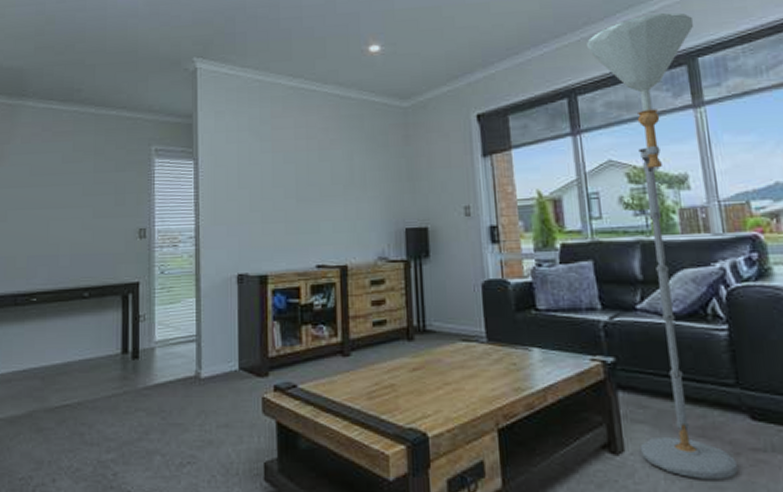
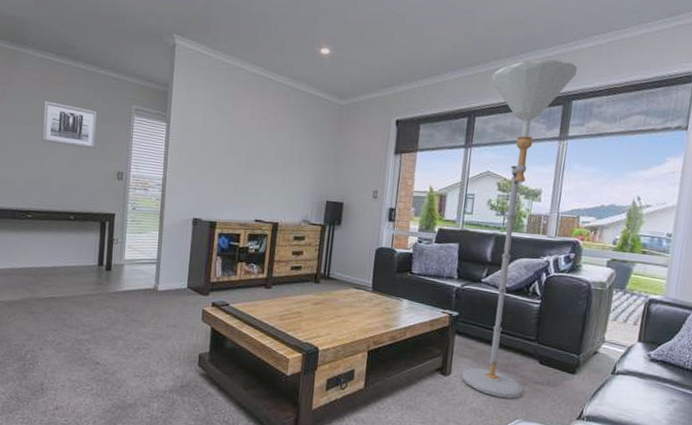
wall art: none [46,156,111,205] -> present [42,101,98,150]

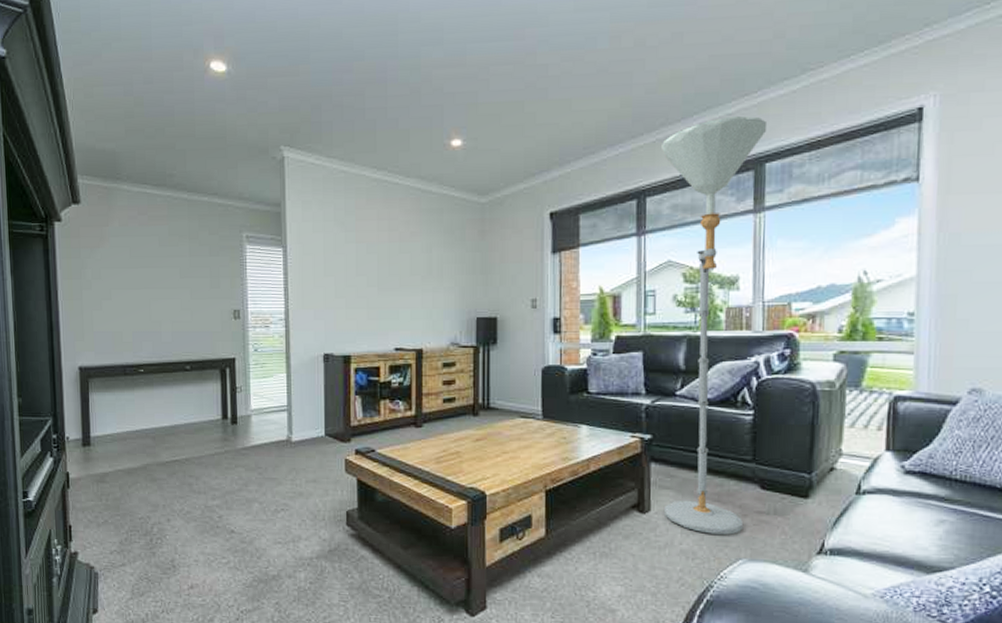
wall art: present [42,101,98,150] -> none [145,239,206,288]

